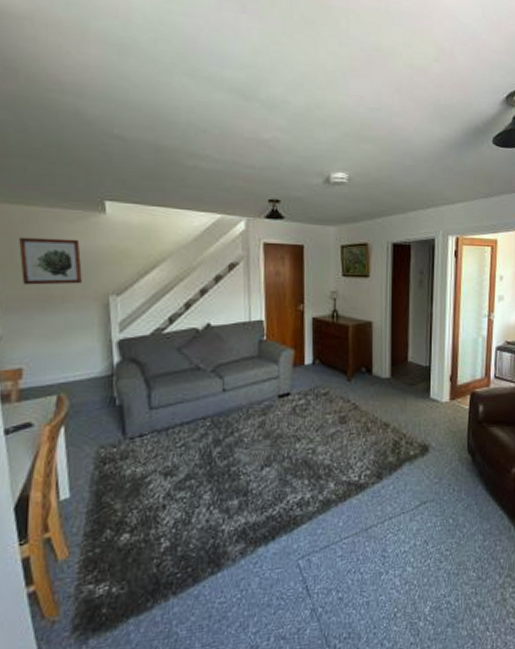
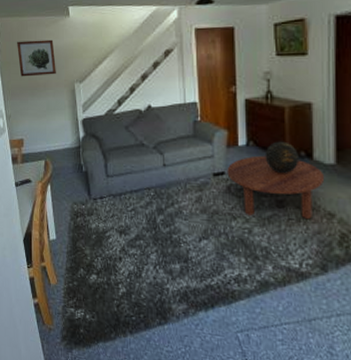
coffee table: none [292,373,382,435] -> present [227,155,325,220]
decorative globe: none [330,358,360,389] -> present [265,141,298,173]

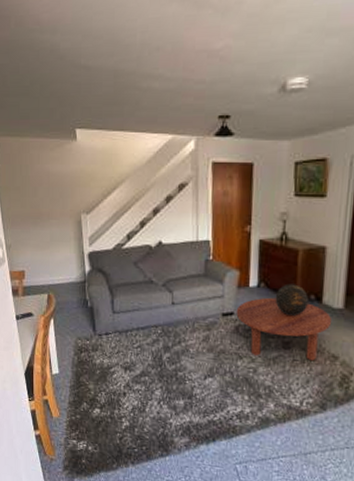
wall art: present [17,39,56,77] -> none [18,164,61,204]

